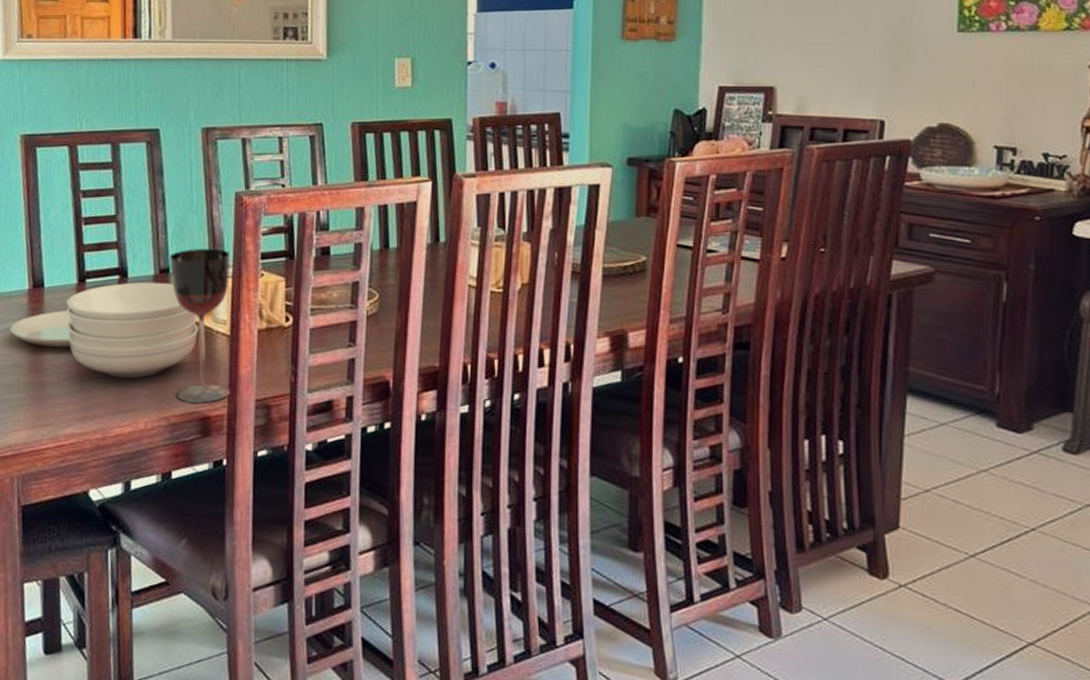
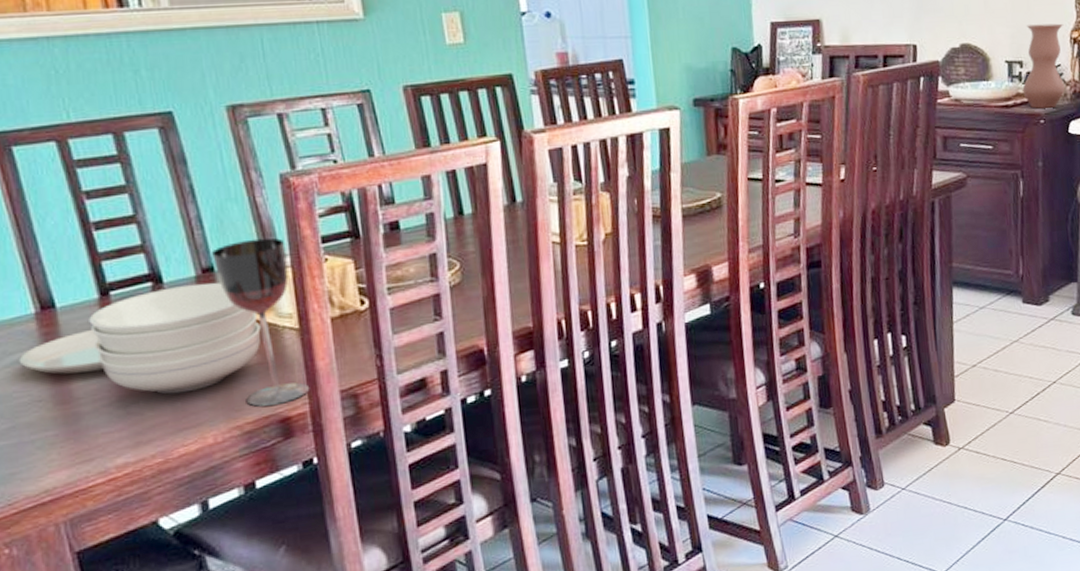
vase: none [1014,108,1074,204] -> present [1022,23,1066,109]

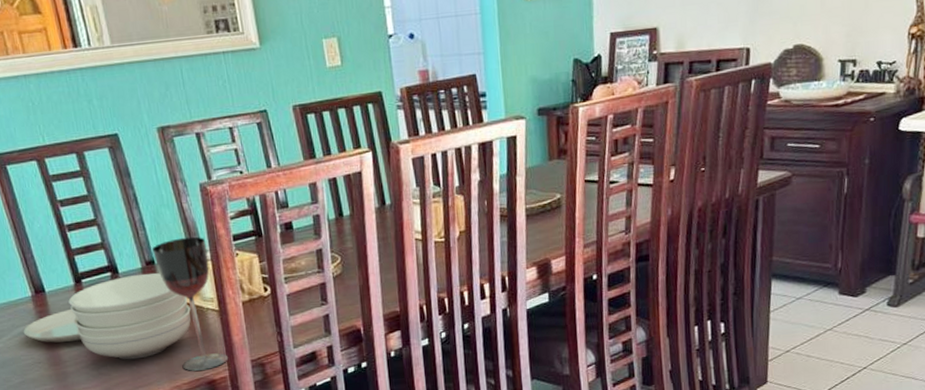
vase: present [1022,23,1066,109] -> none [854,19,903,107]

